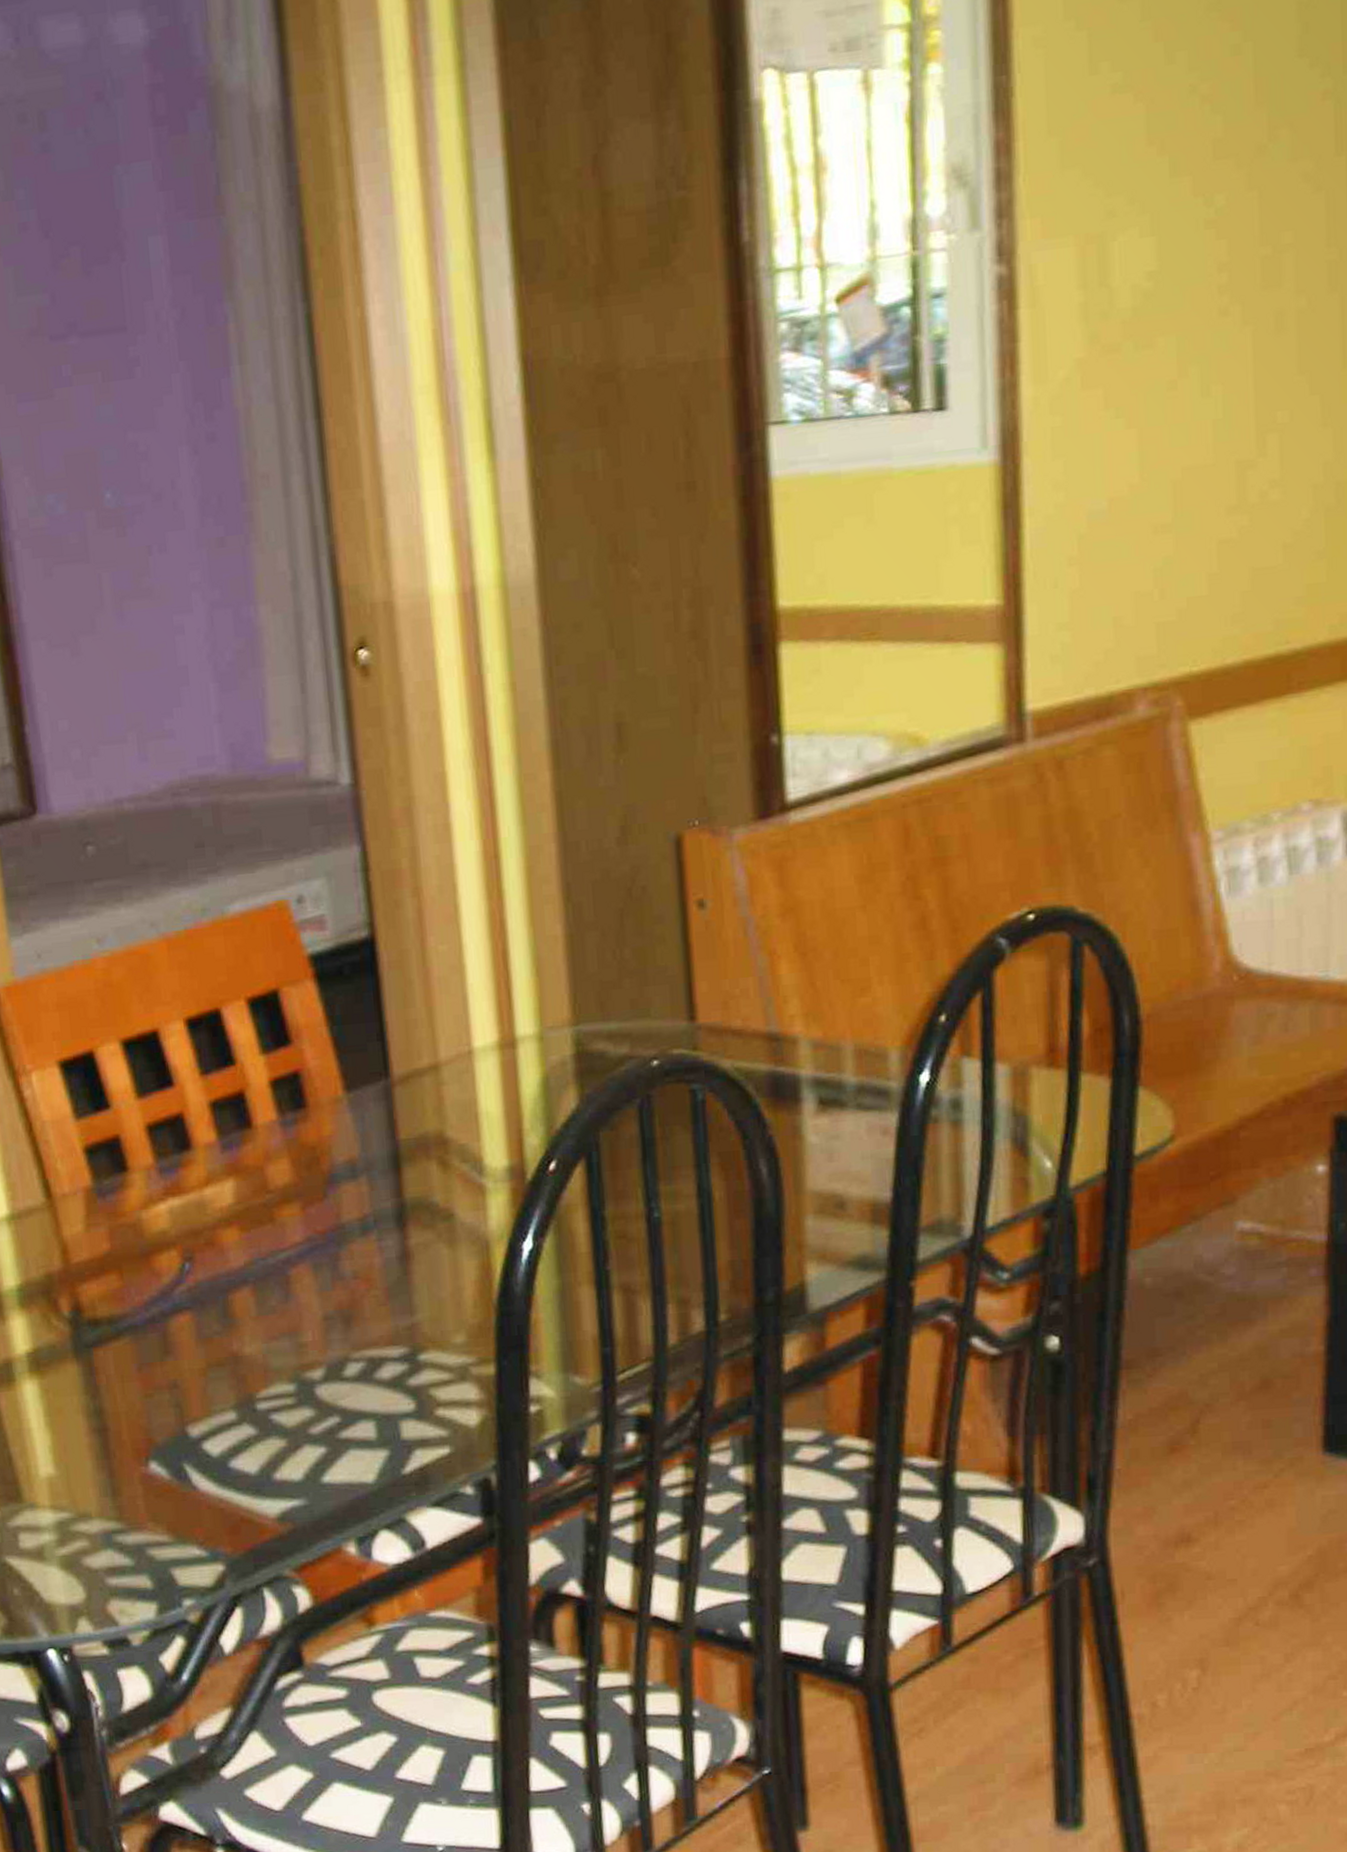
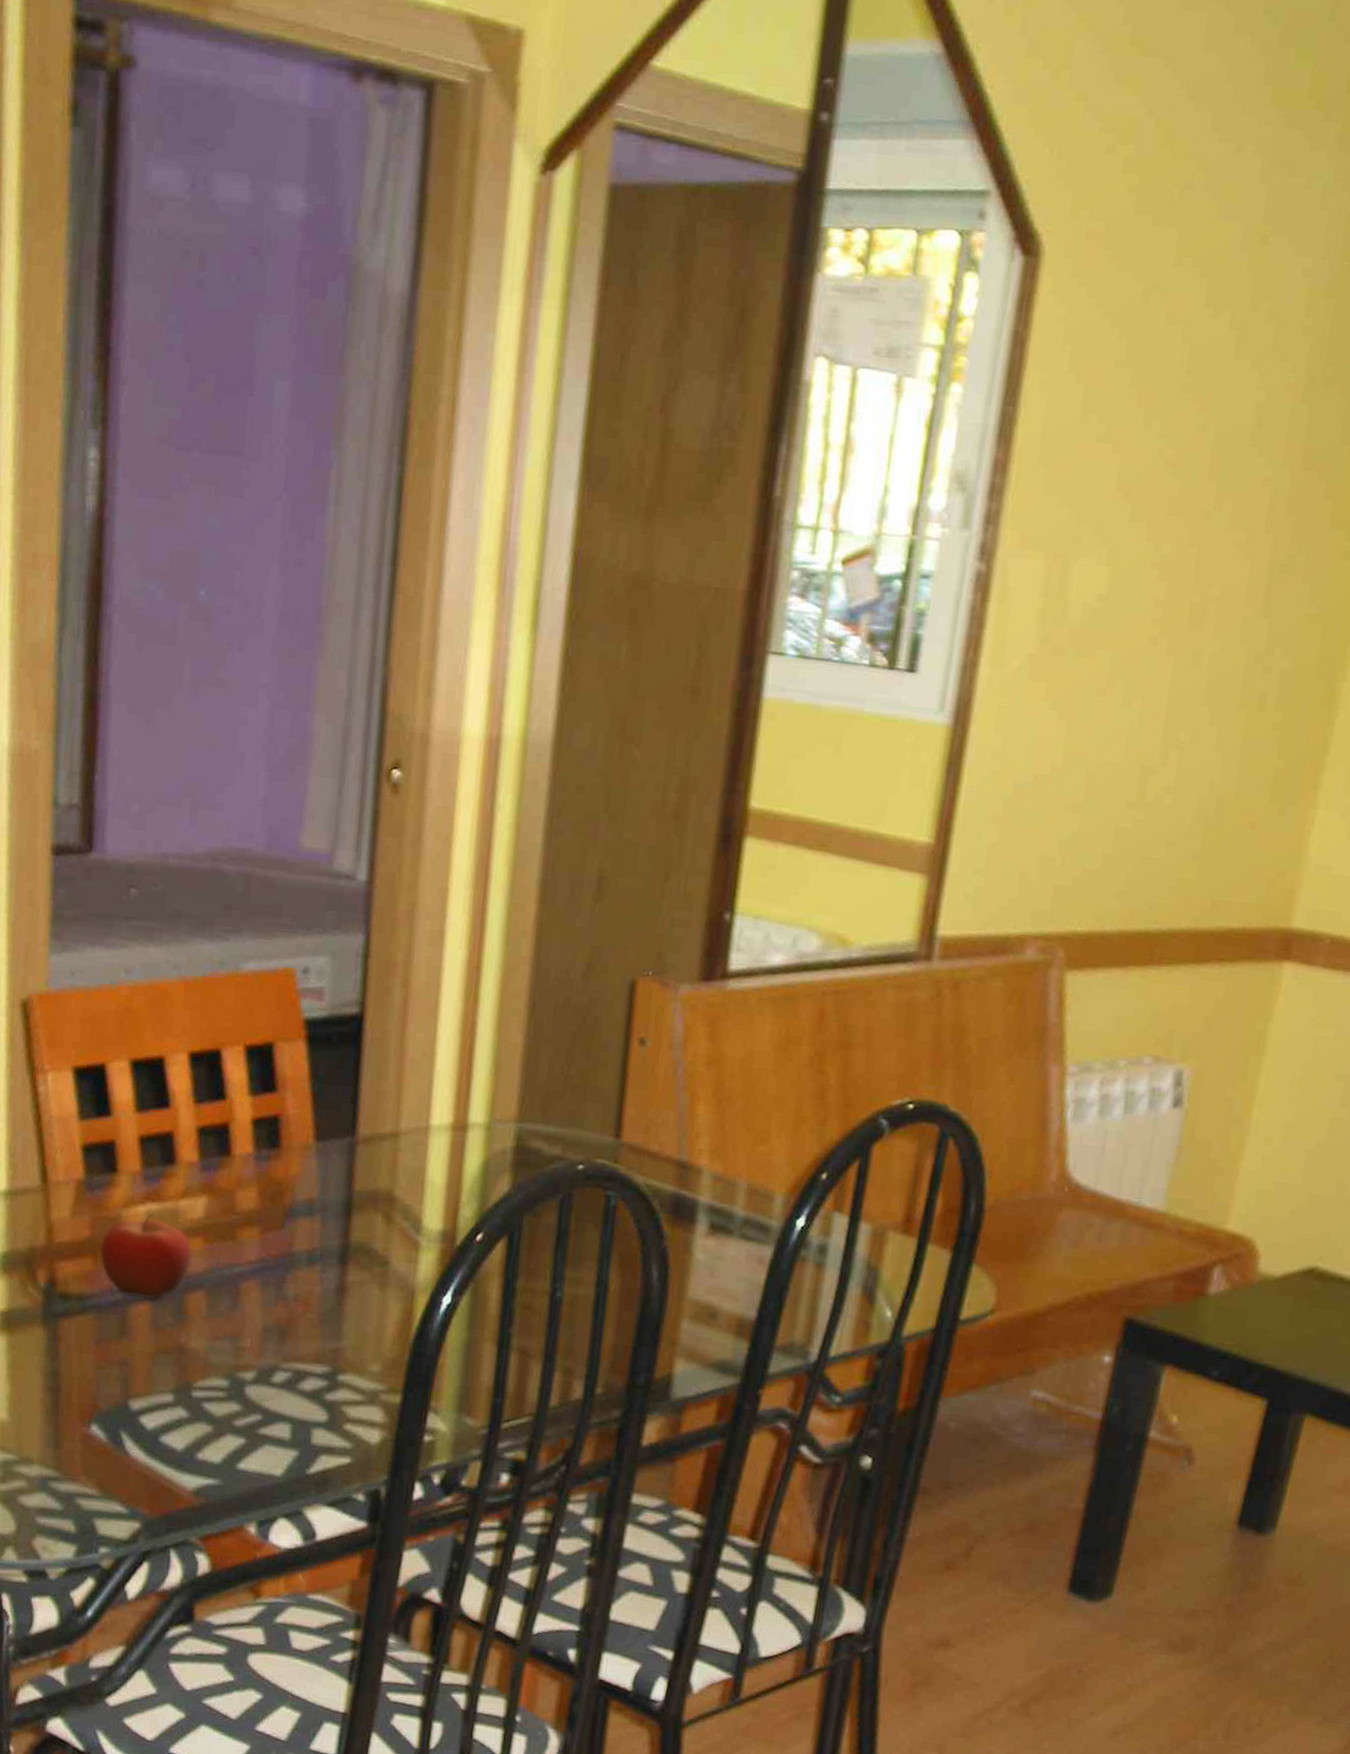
fruit: none [123,1208,229,1310] -> present [99,1212,192,1300]

